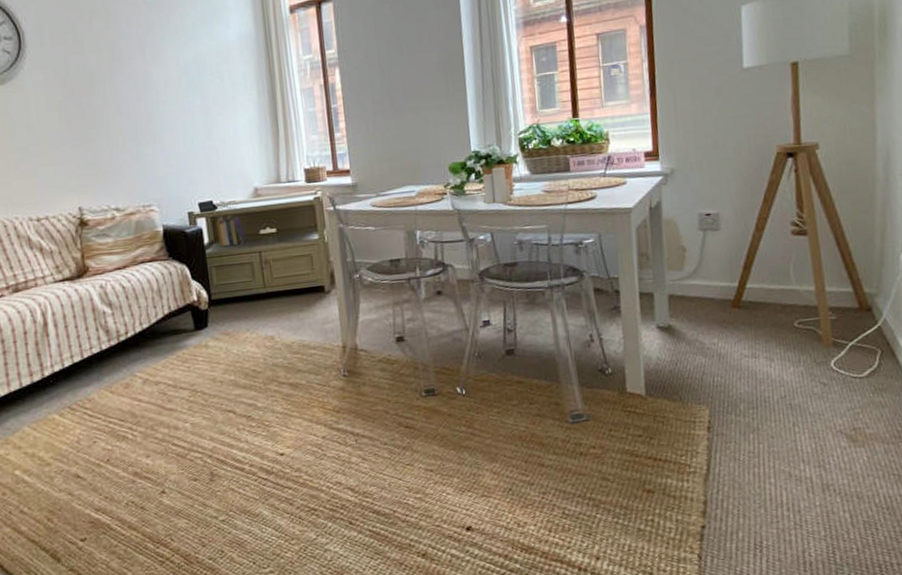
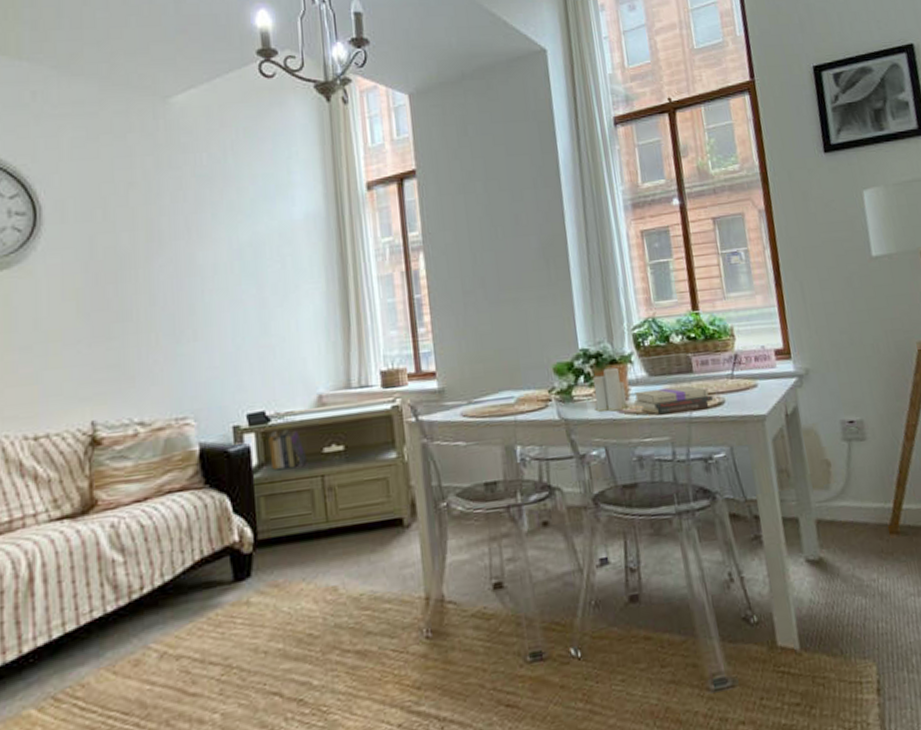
books: none [518,182,587,207] -> present [634,385,714,415]

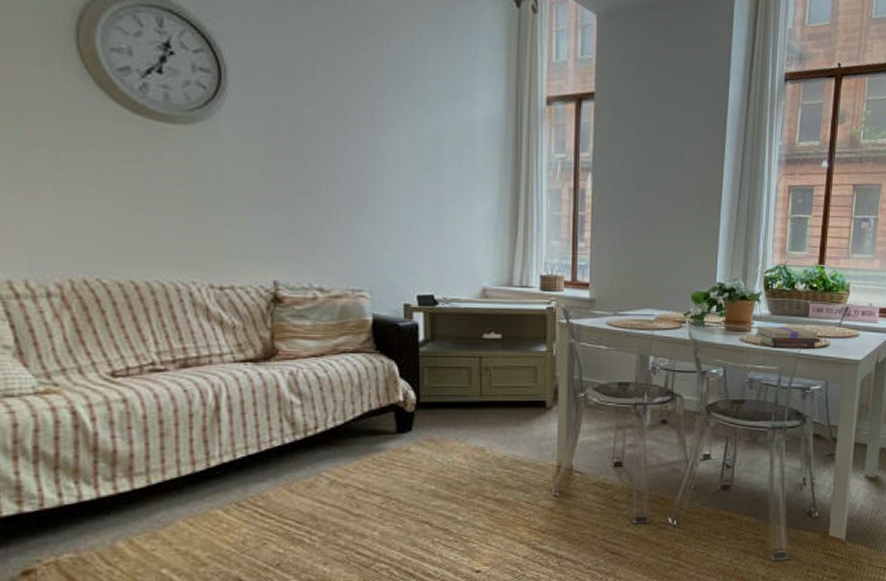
books: present [268,428,308,471] -> none [435,312,469,347]
candle: present [593,366,630,412] -> none [721,301,750,340]

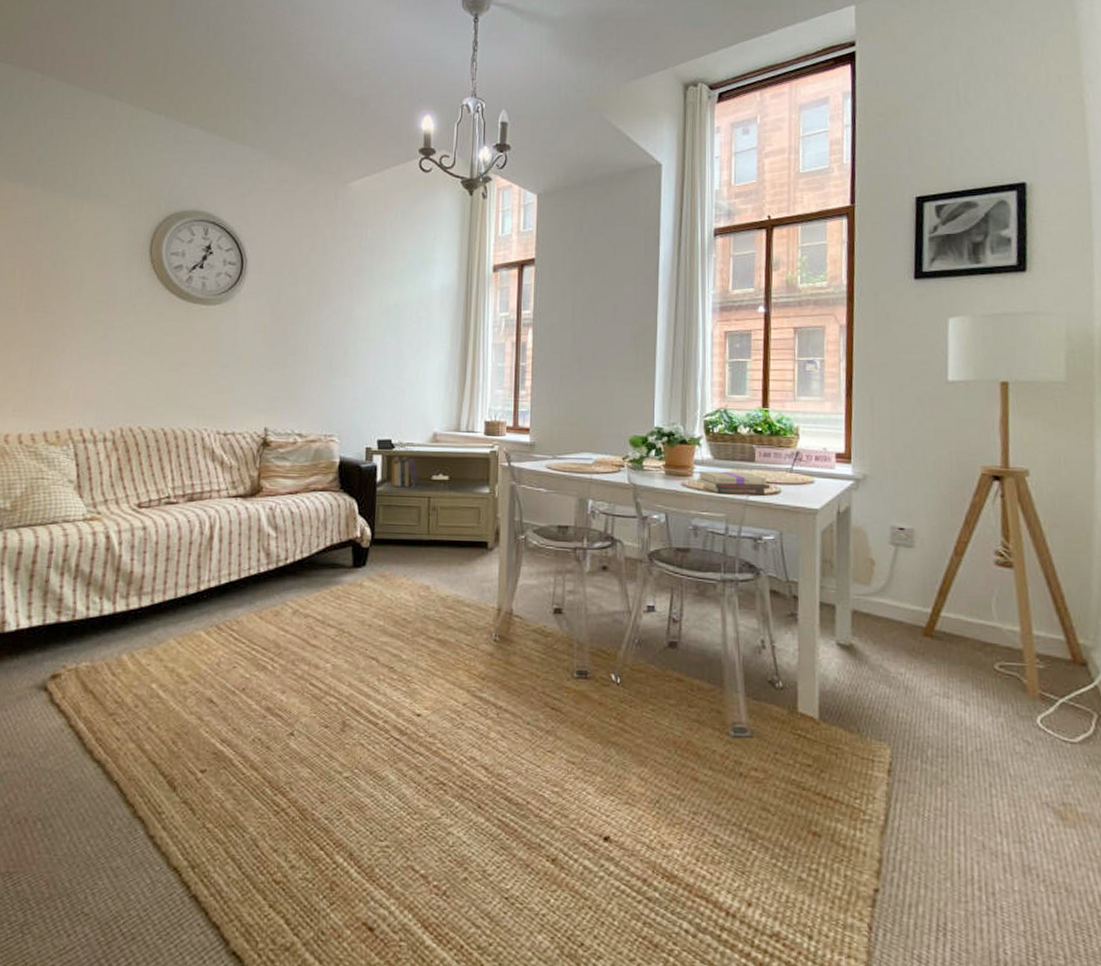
books: none [435,312,469,347] -> present [391,455,420,488]

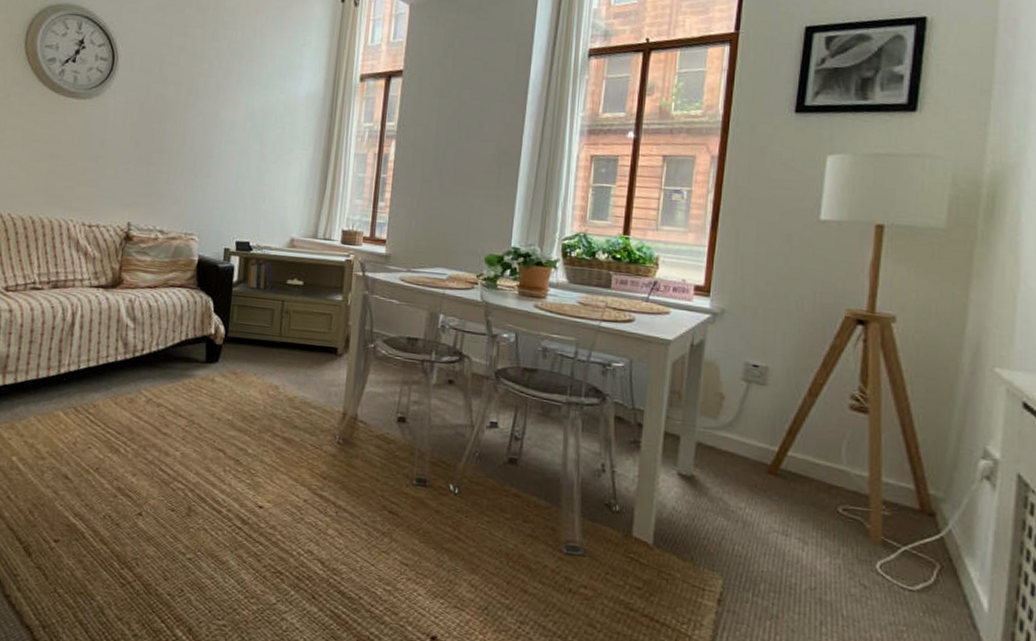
books: present [698,470,771,496] -> none [551,293,625,323]

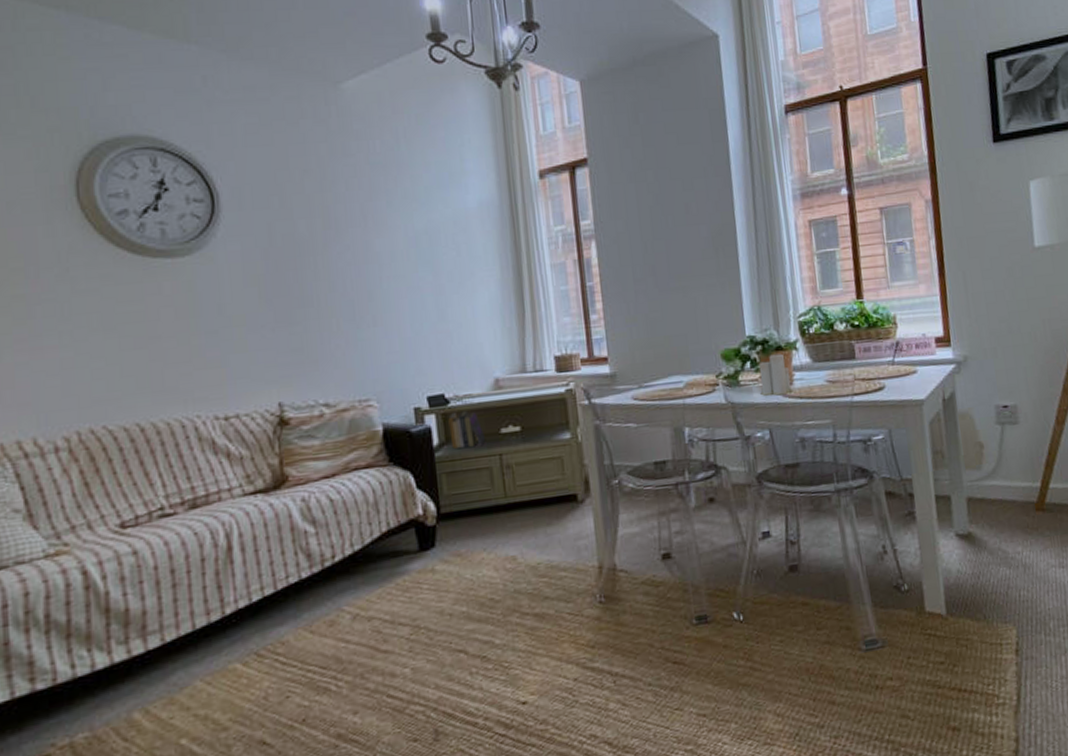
candle: none [514,267,545,307] -> present [759,352,794,396]

